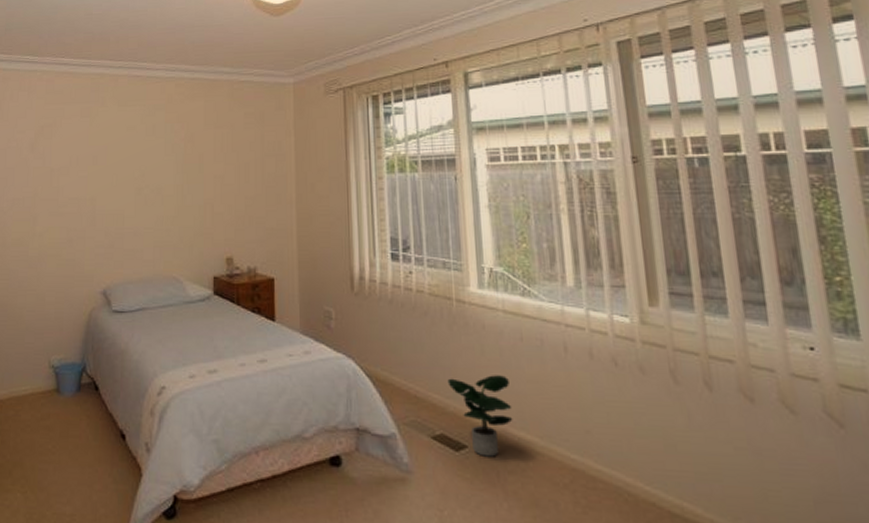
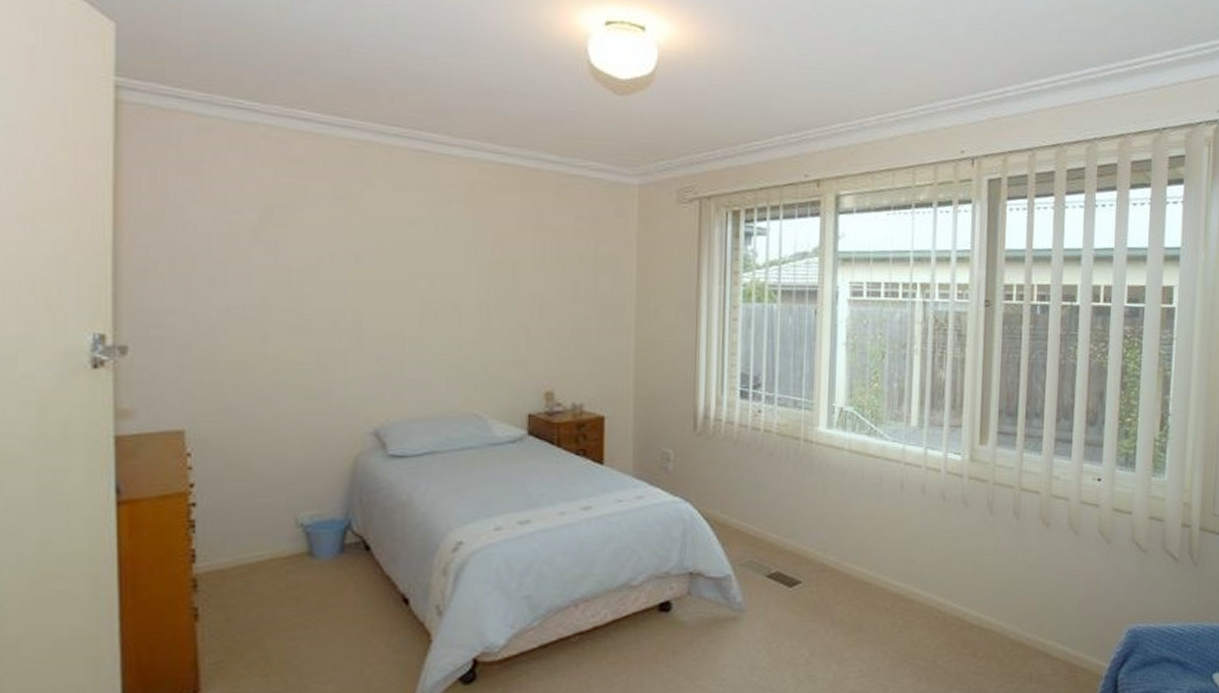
potted plant: present [447,375,513,457] -> none [787,513,847,590]

